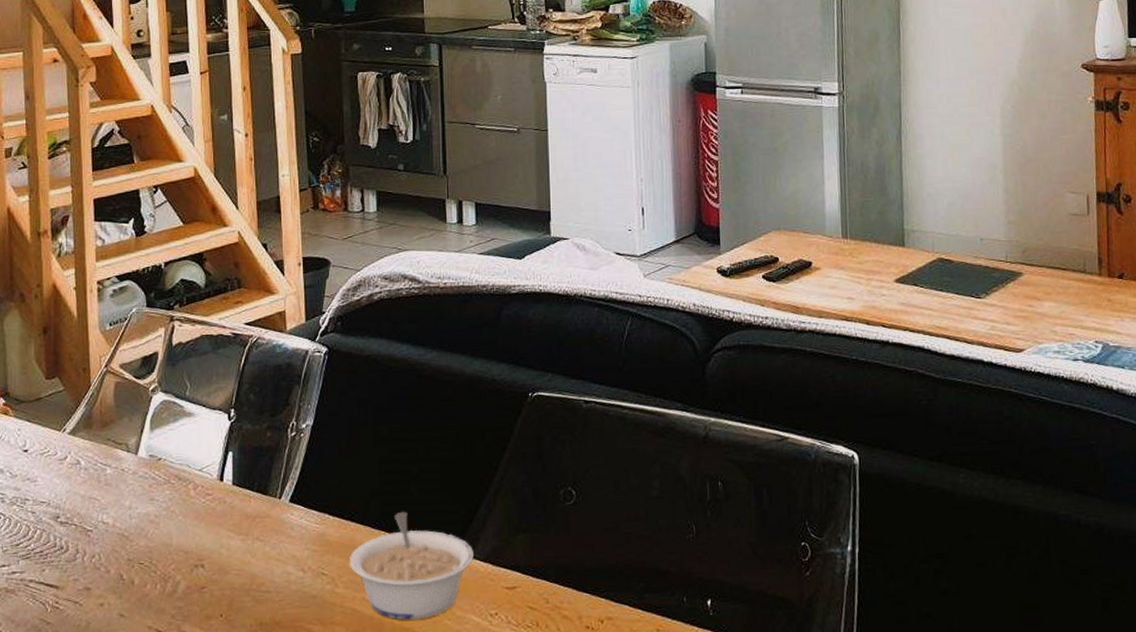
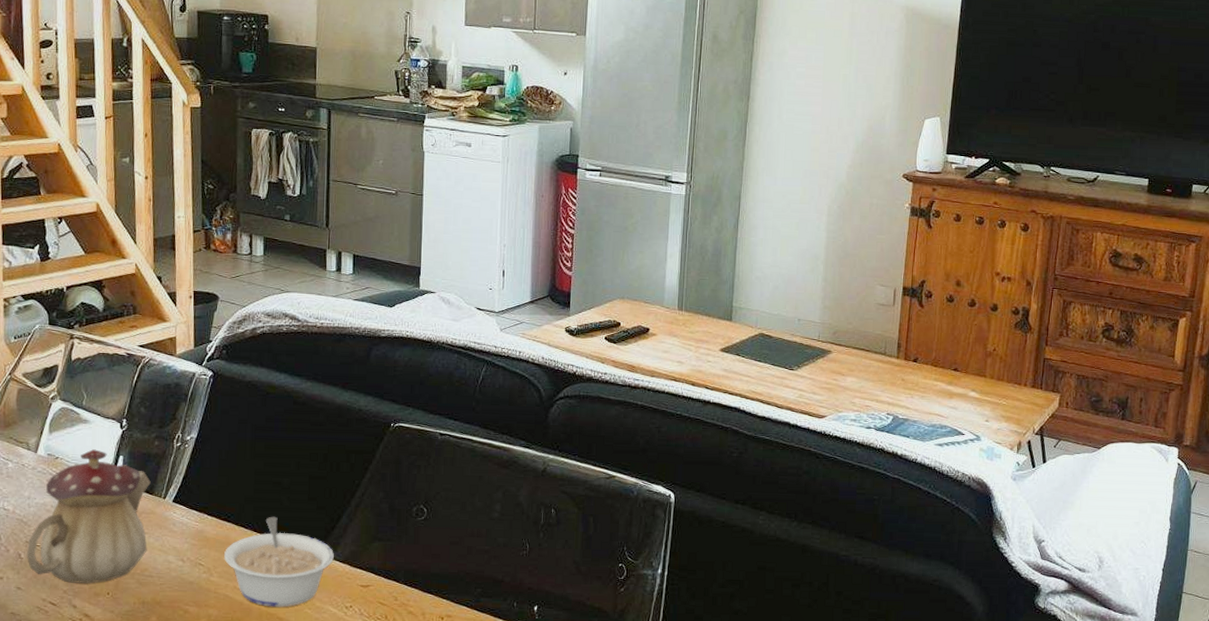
teapot: none [130,446,264,605] -> present [27,449,151,584]

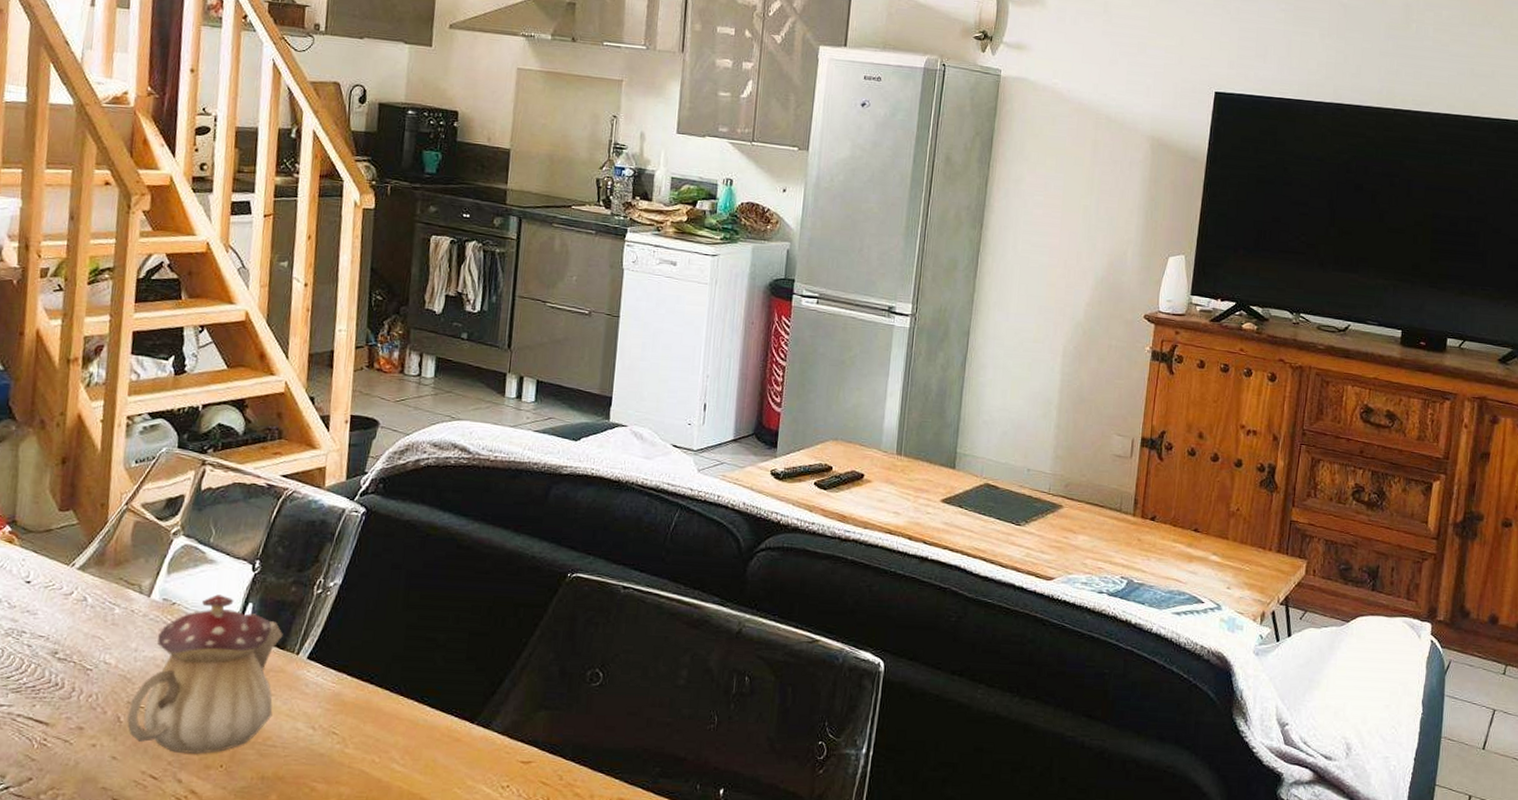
legume: present [223,516,335,607] -> none [362,678,493,786]

